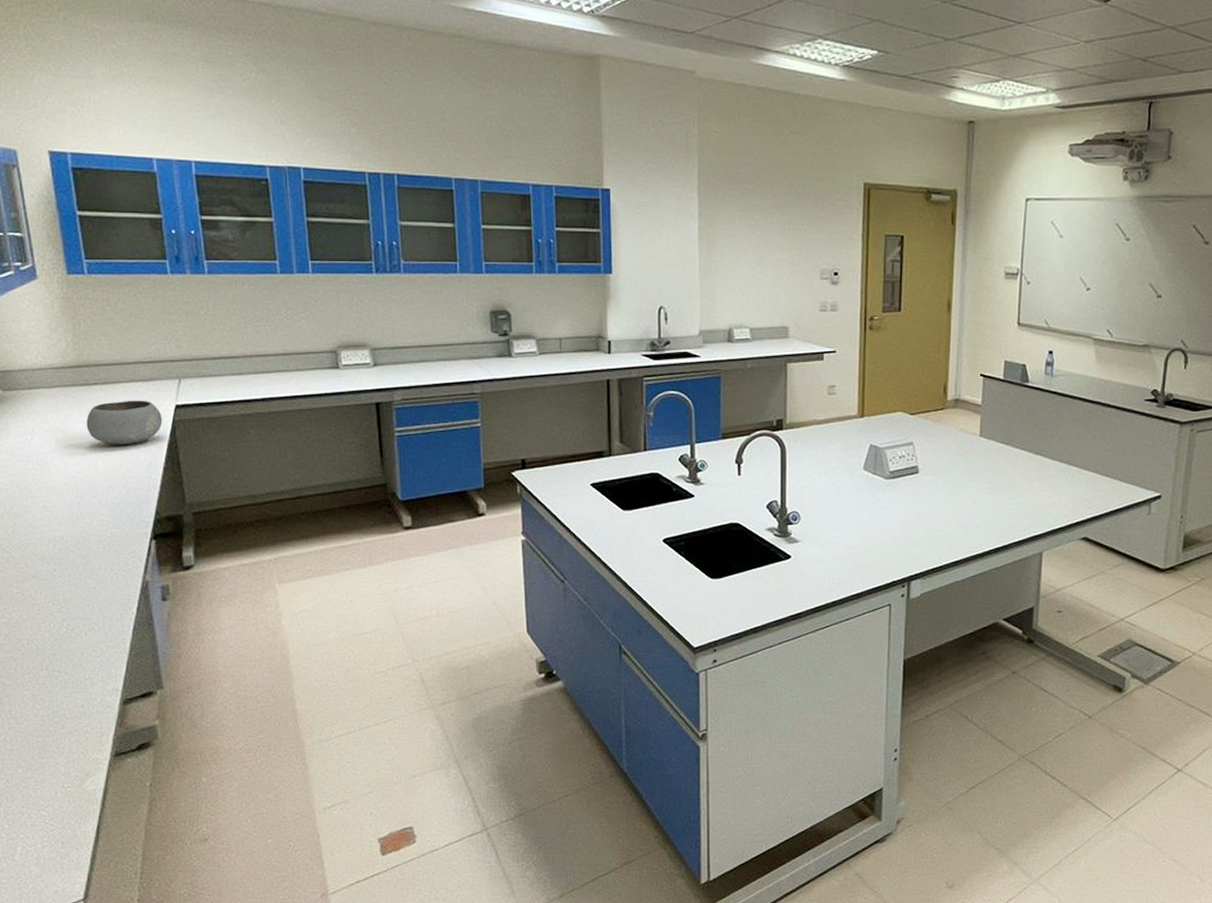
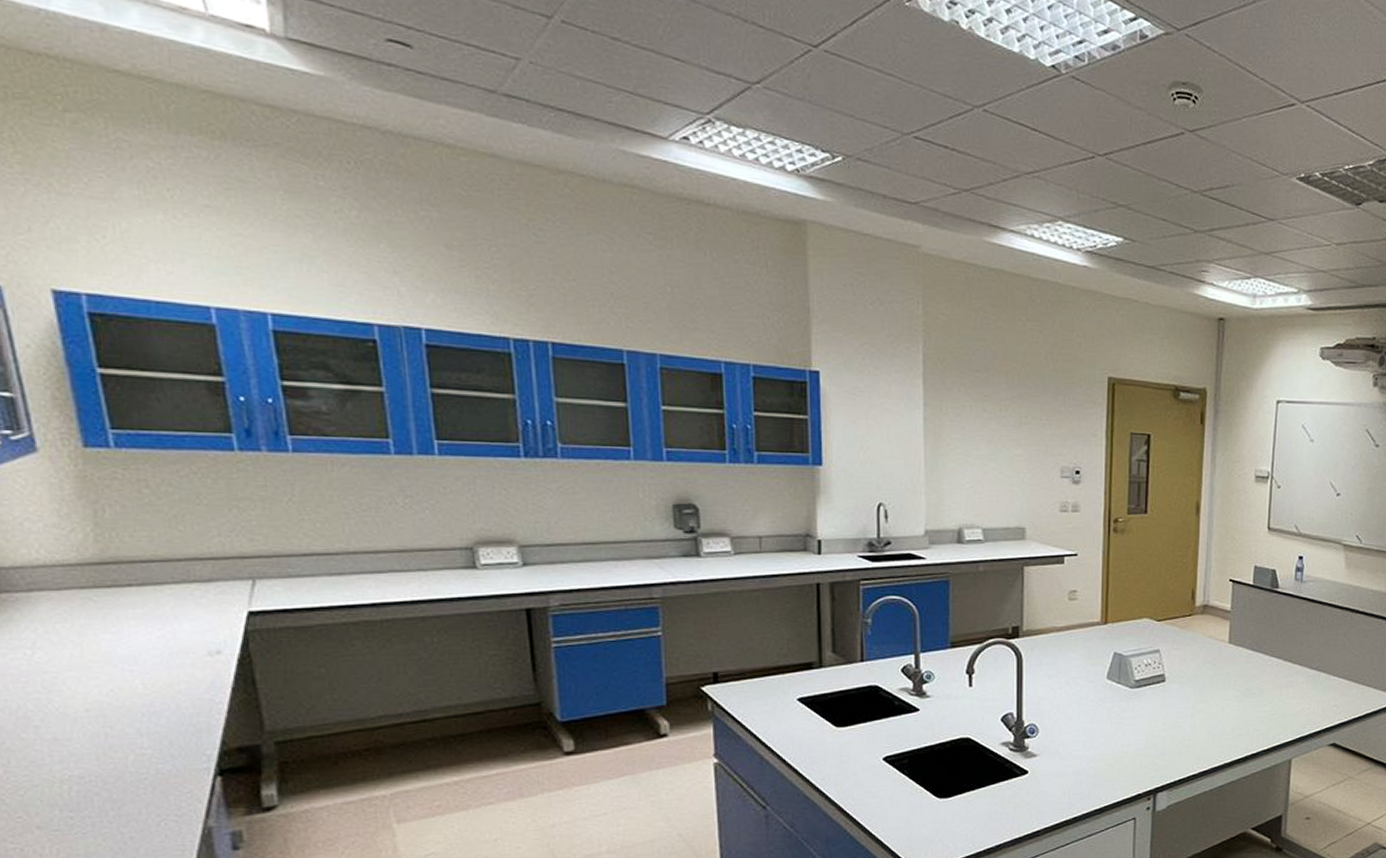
bowl: present [86,400,163,445] -> none [115,605,230,661]

